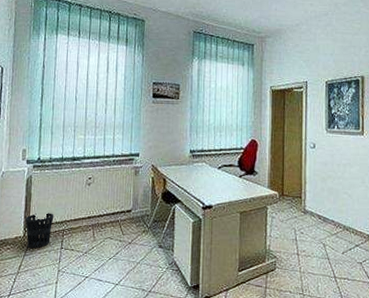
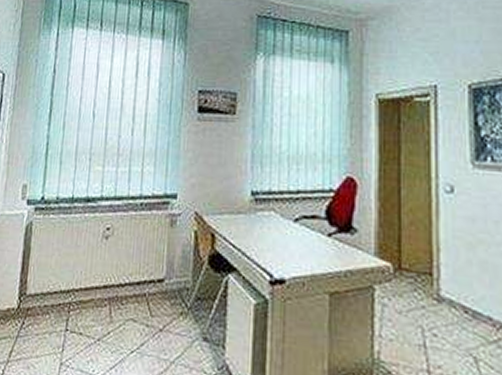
wastebasket: present [25,213,54,249] -> none [21,276,59,328]

